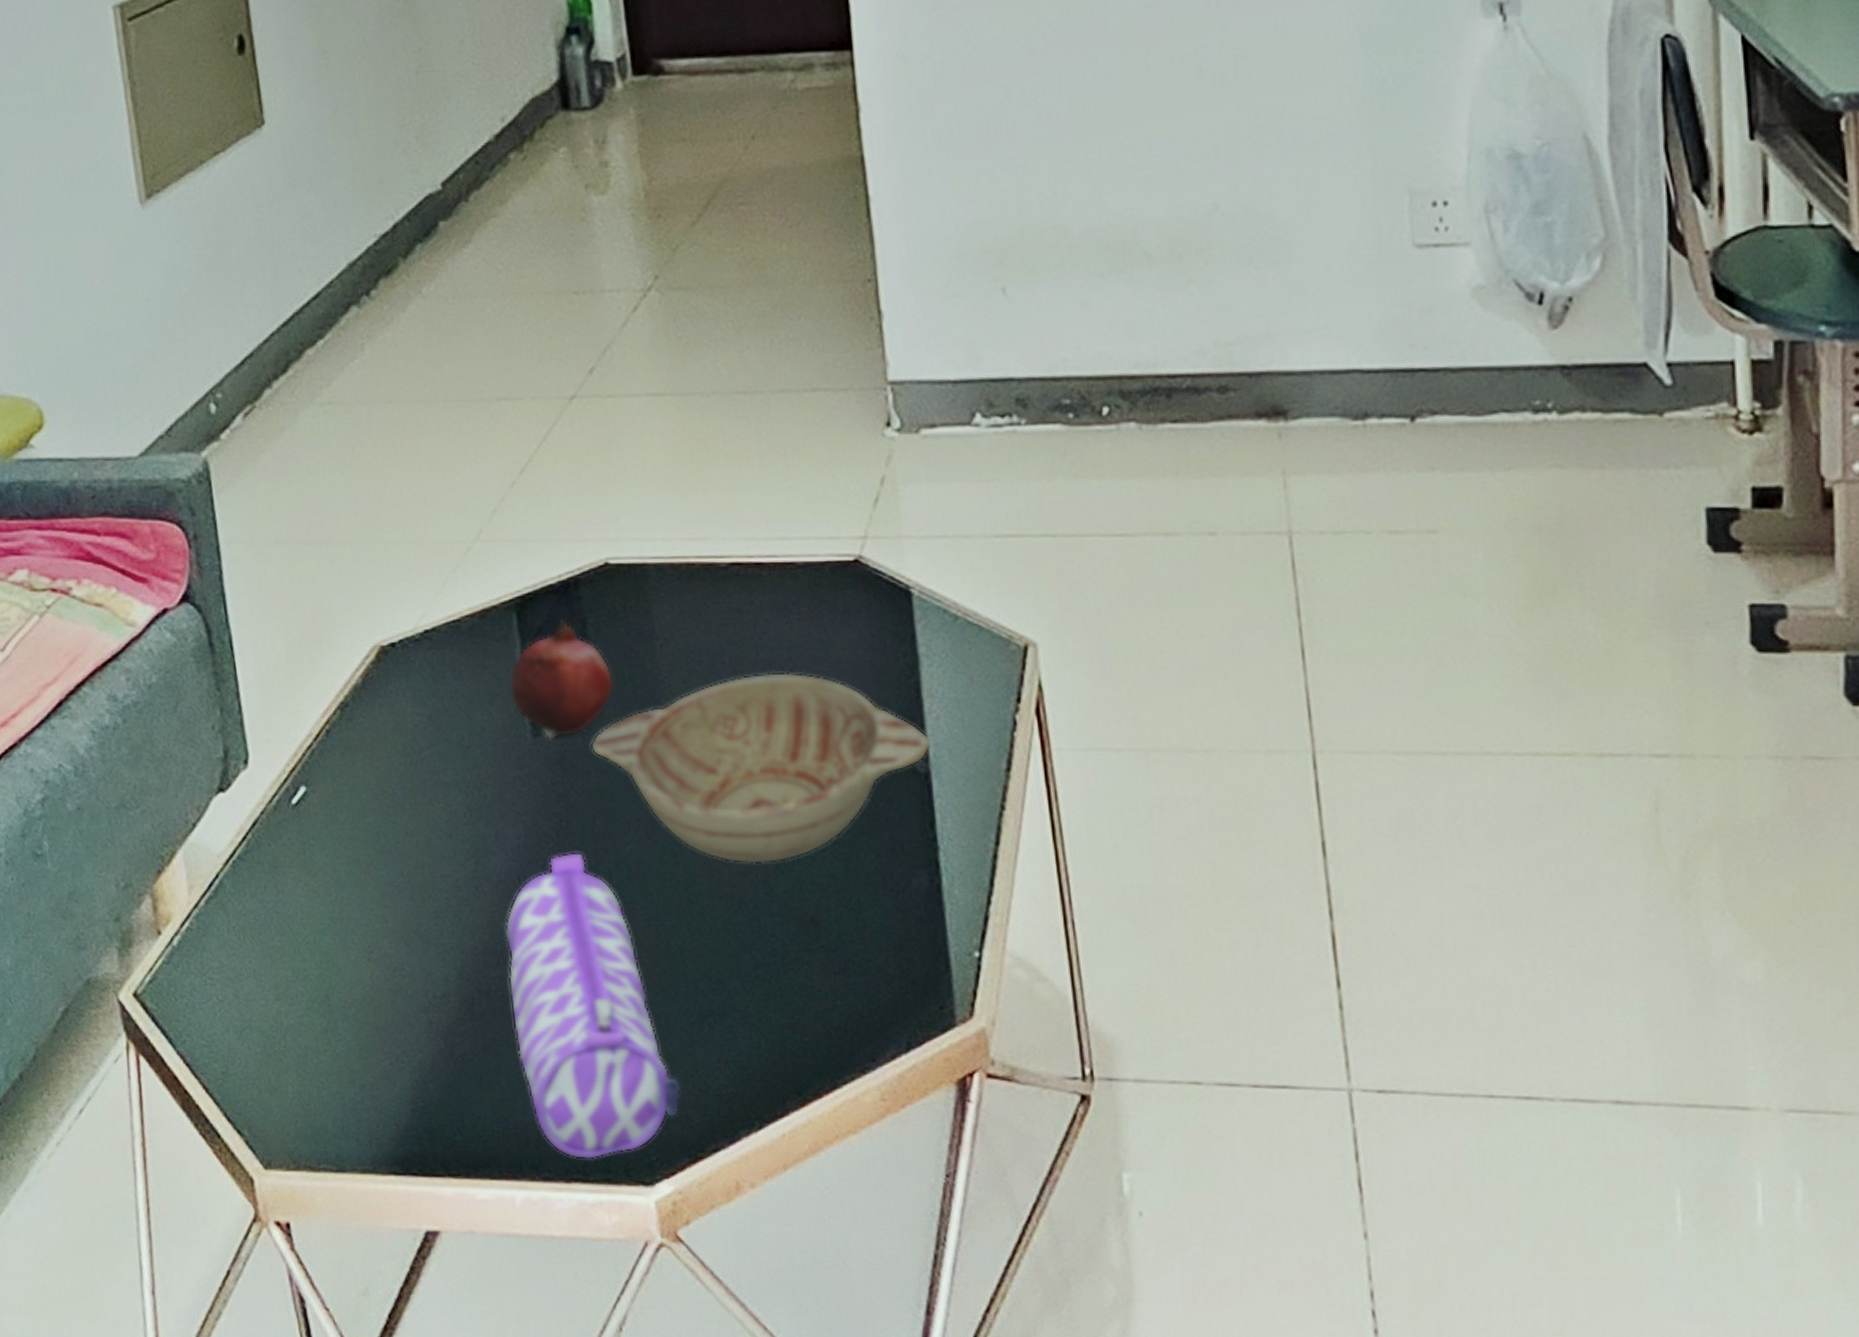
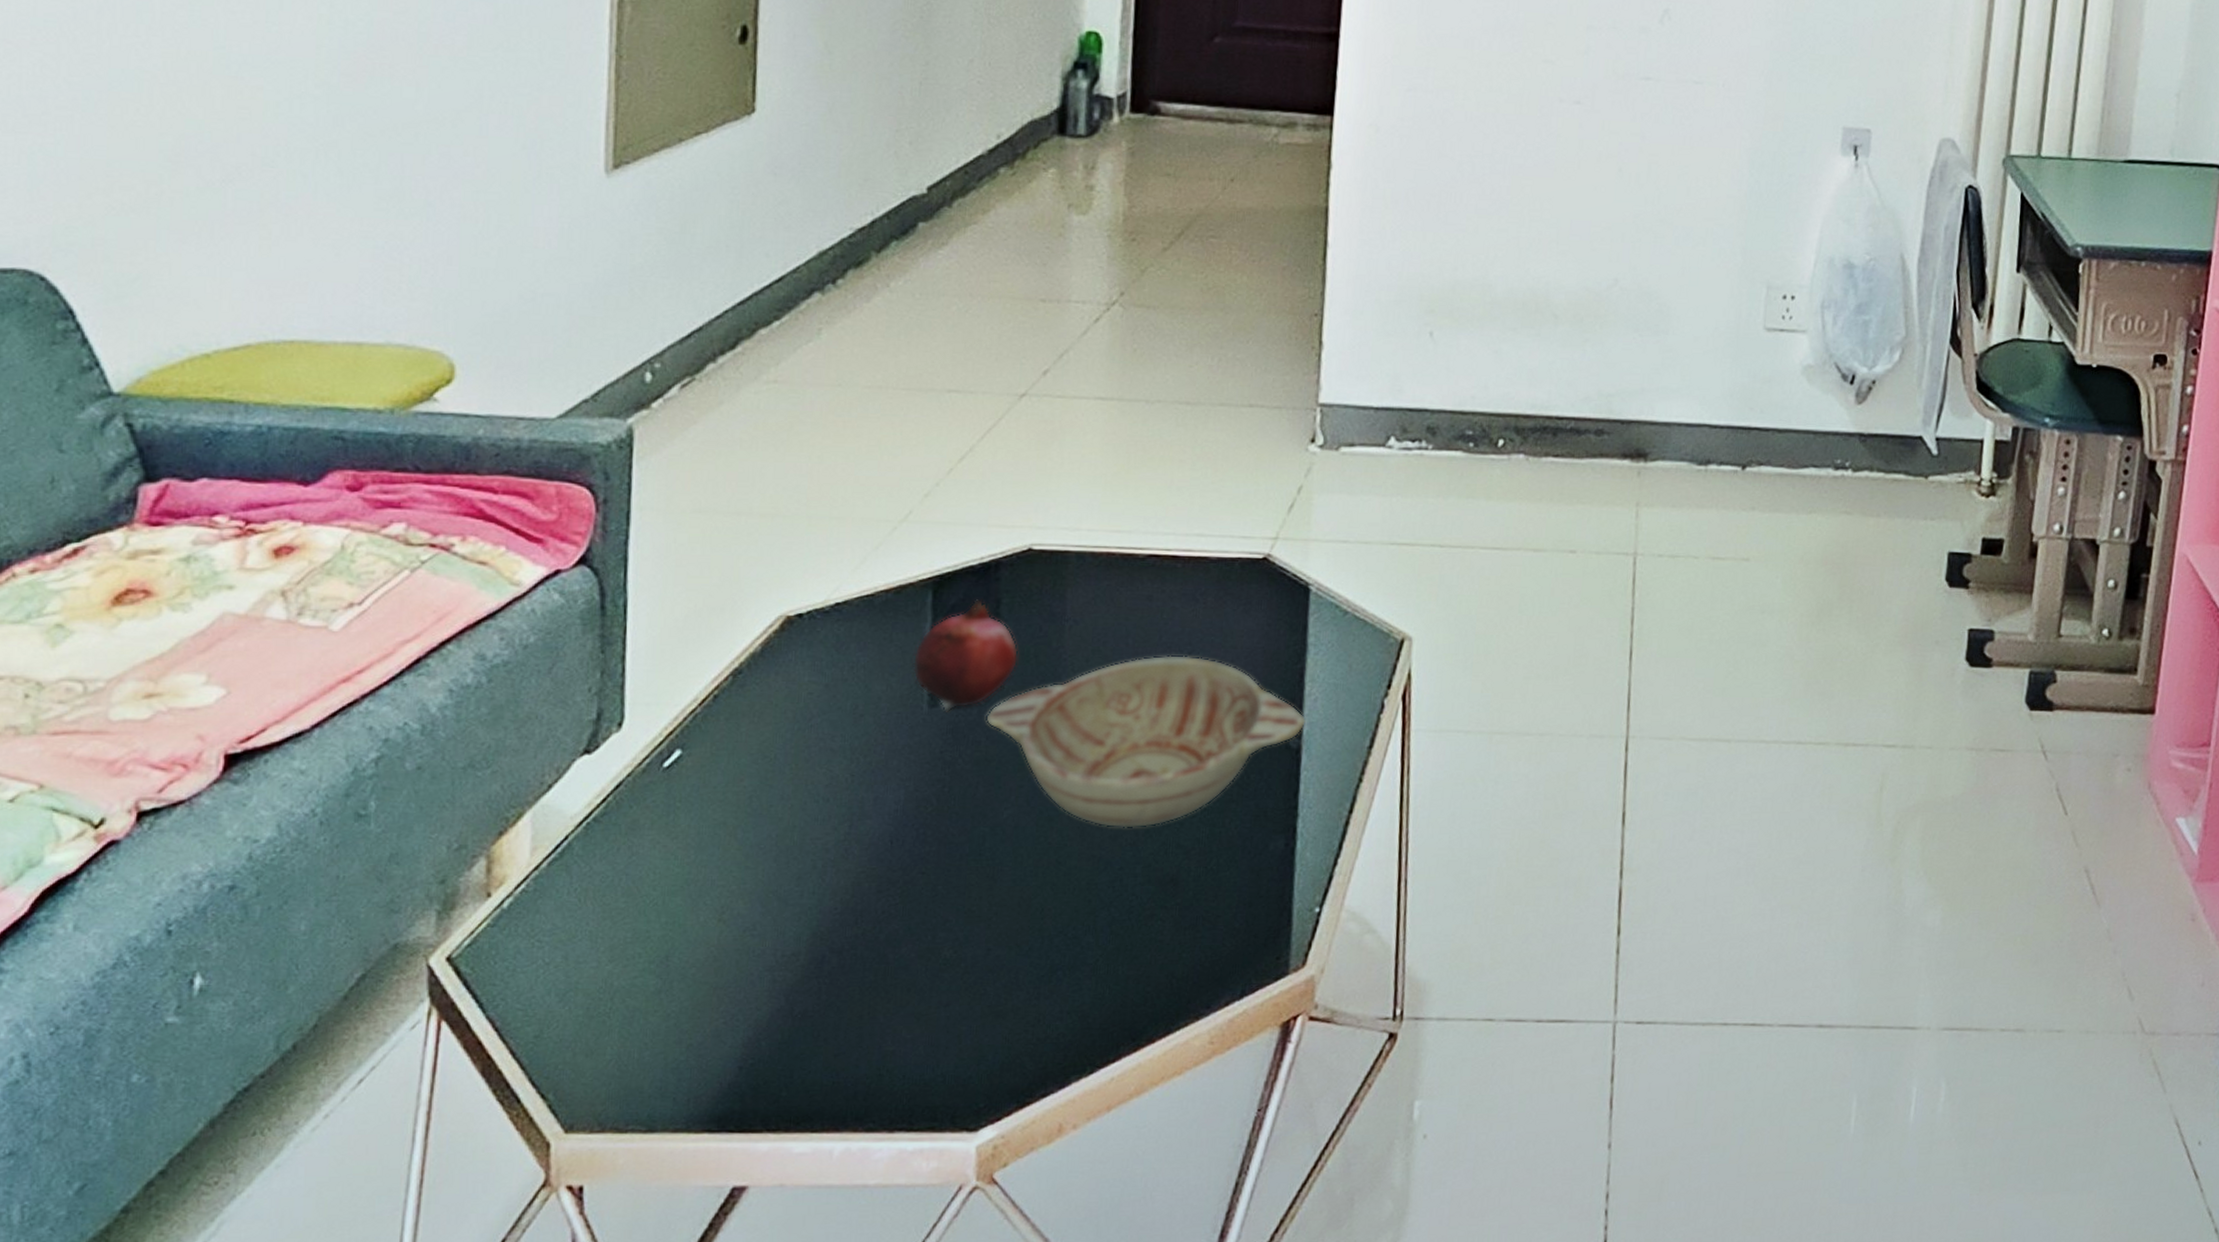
pencil case: present [504,852,682,1160] -> none [860,816,1021,1110]

